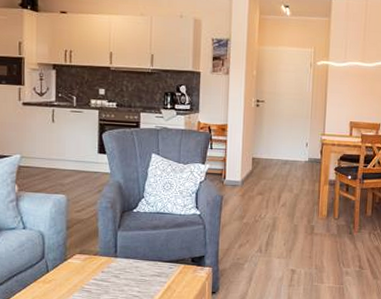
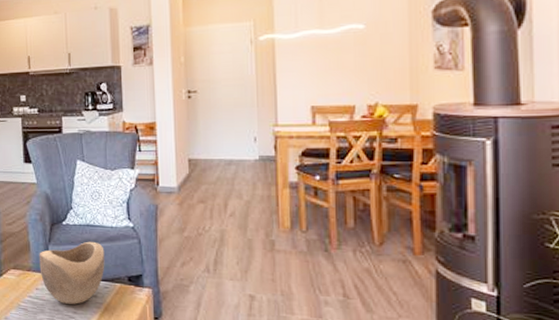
decorative bowl: none [107,227,172,284] -> present [39,241,105,304]

